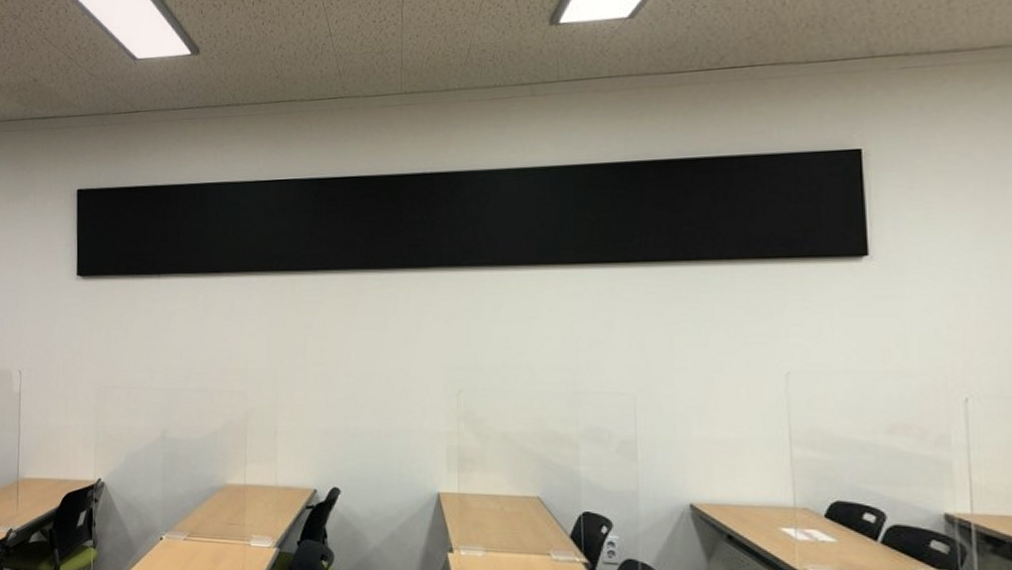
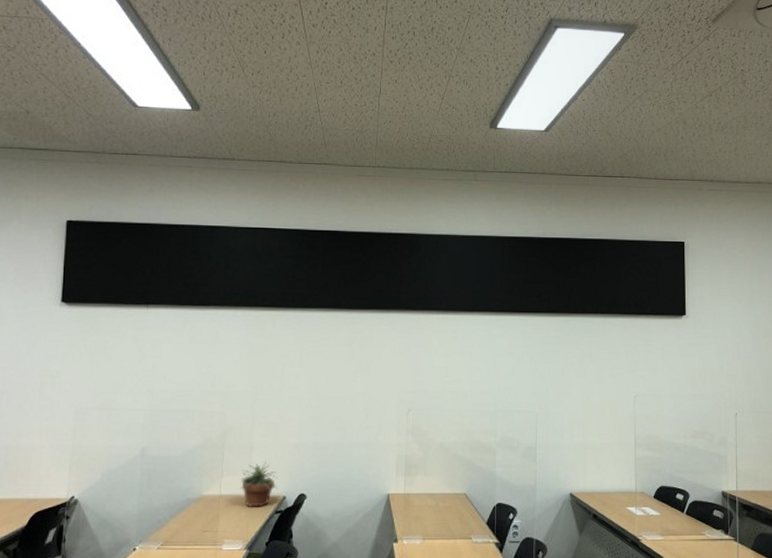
potted plant: none [265,449,307,501] -> present [240,462,278,507]

